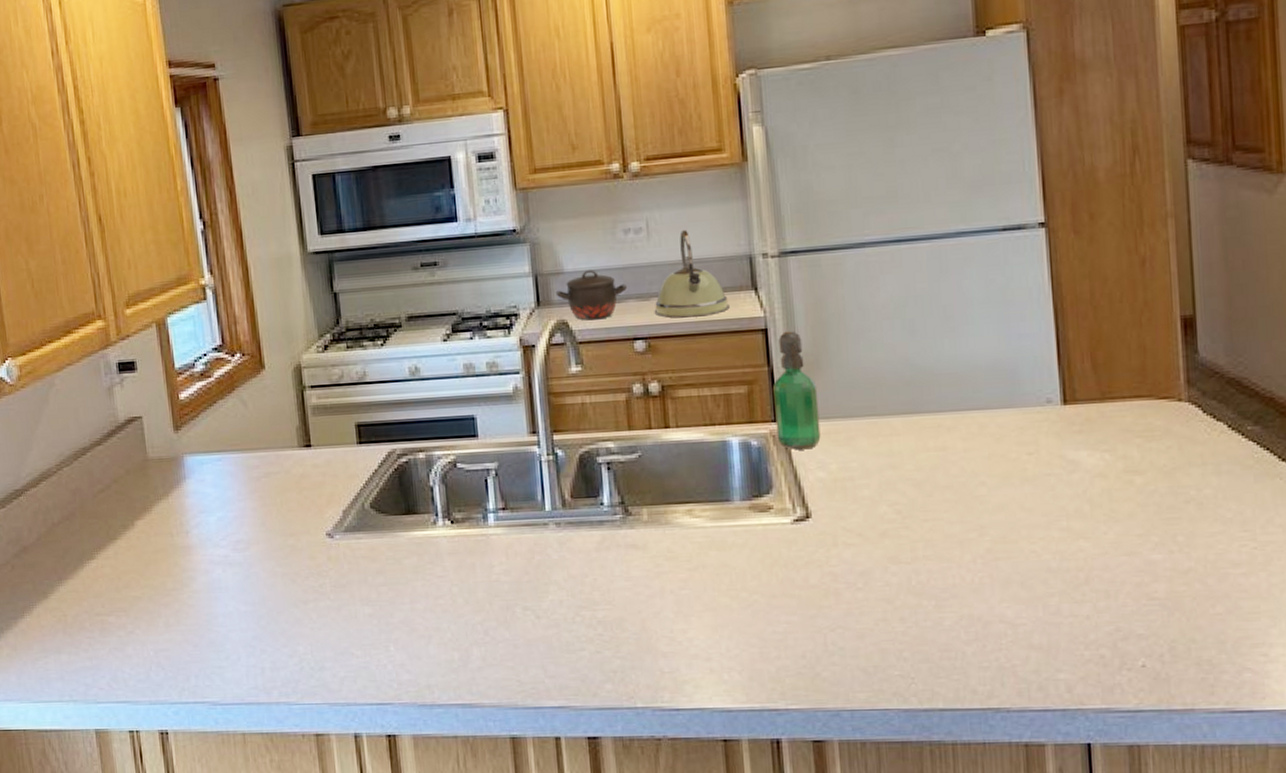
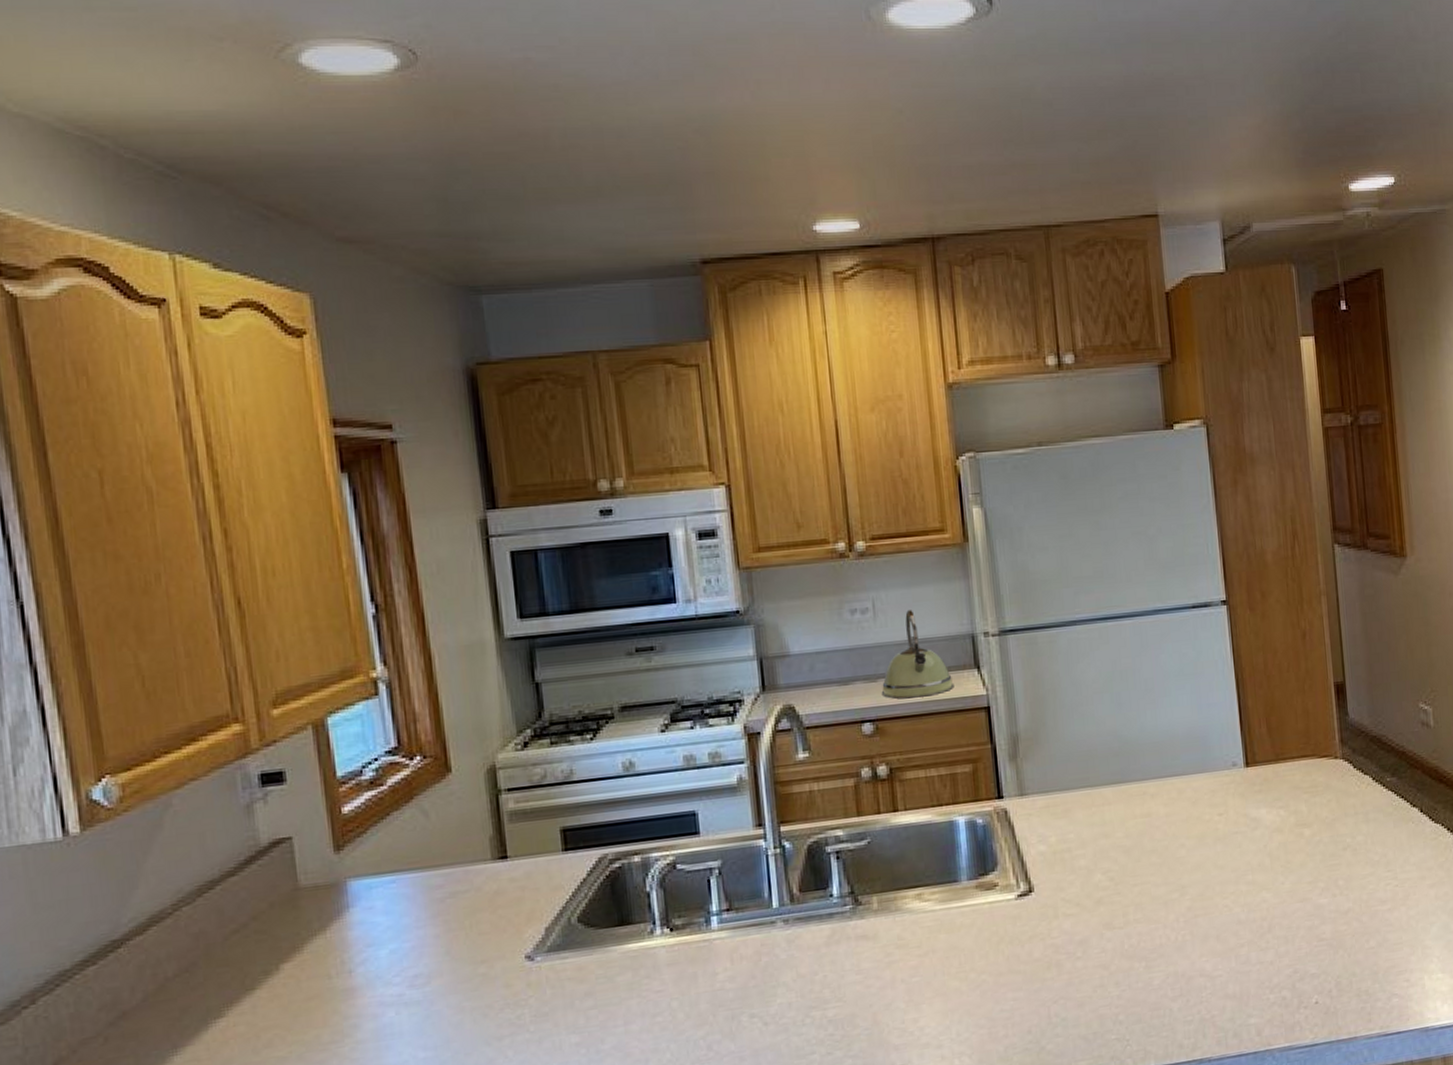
cooking pot: present [555,269,627,321] -> none [781,651,854,705]
soap dispenser: present [772,331,821,450] -> none [995,707,1041,826]

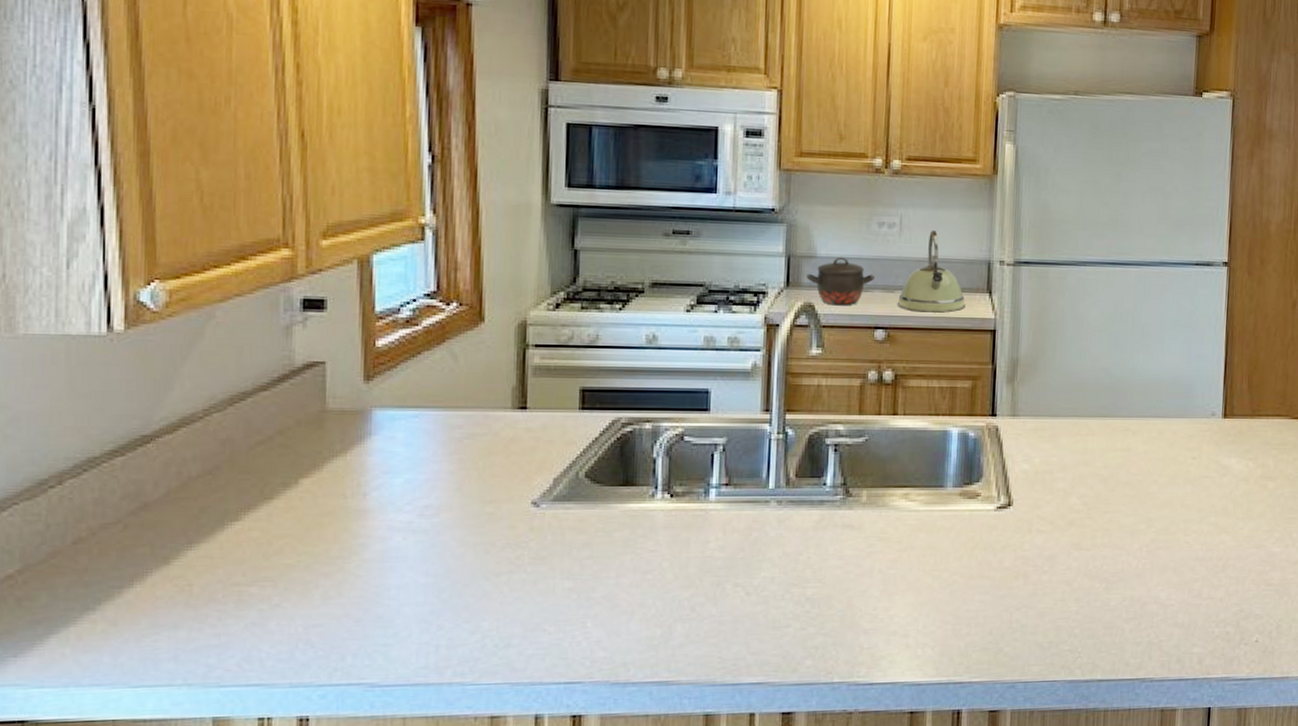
cooking pot: none [781,651,854,705] -> present [806,257,874,306]

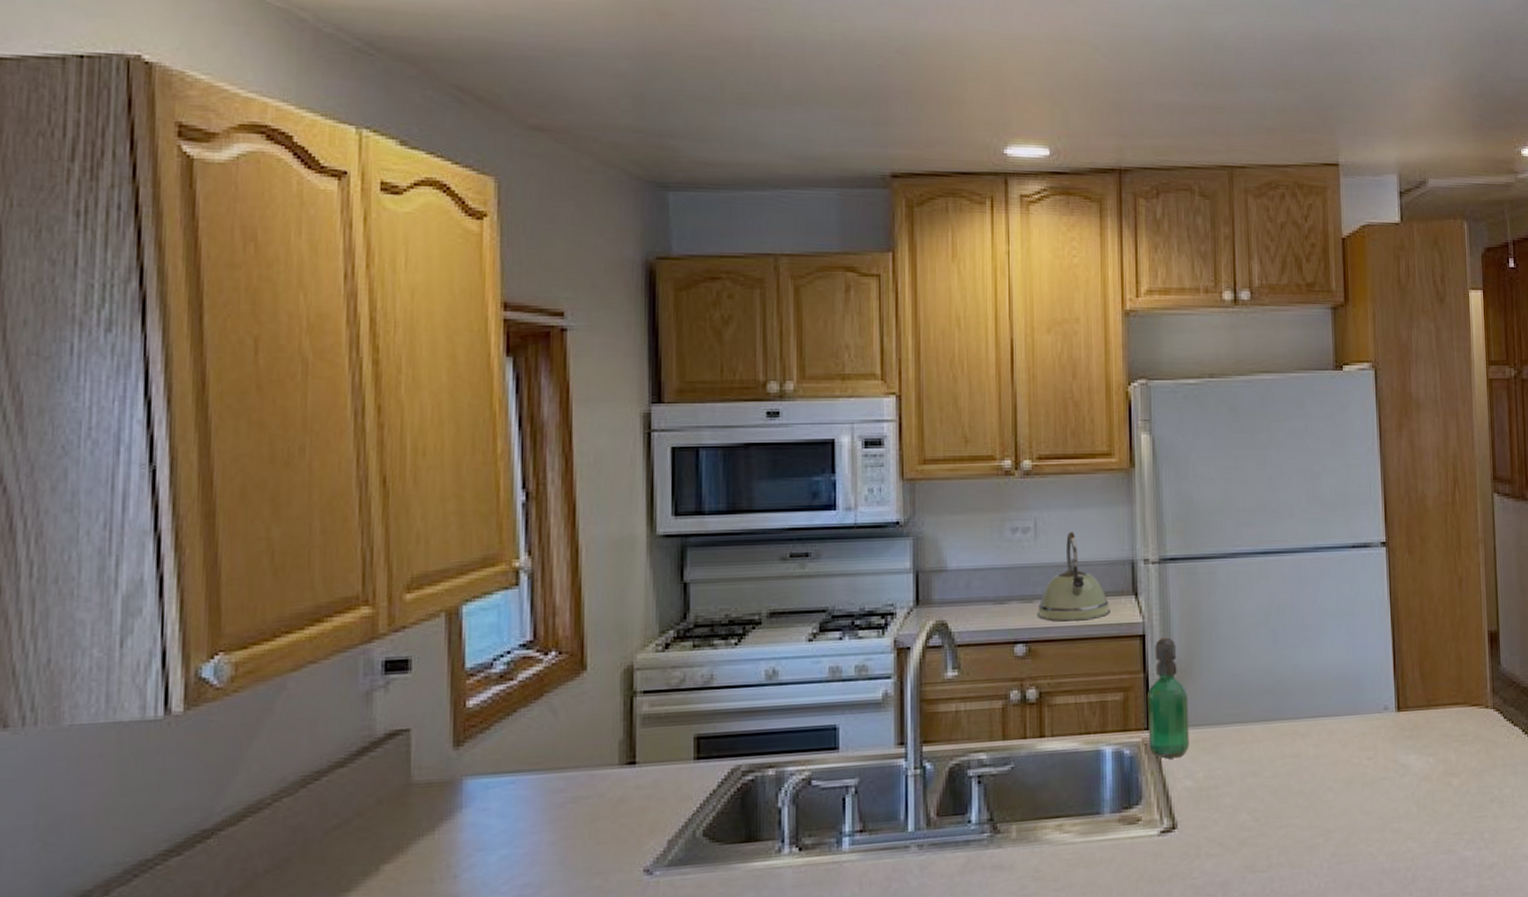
cooking pot: present [806,257,874,306] -> none [937,568,1011,622]
soap dispenser: none [992,334,1032,443] -> present [1146,637,1190,759]

